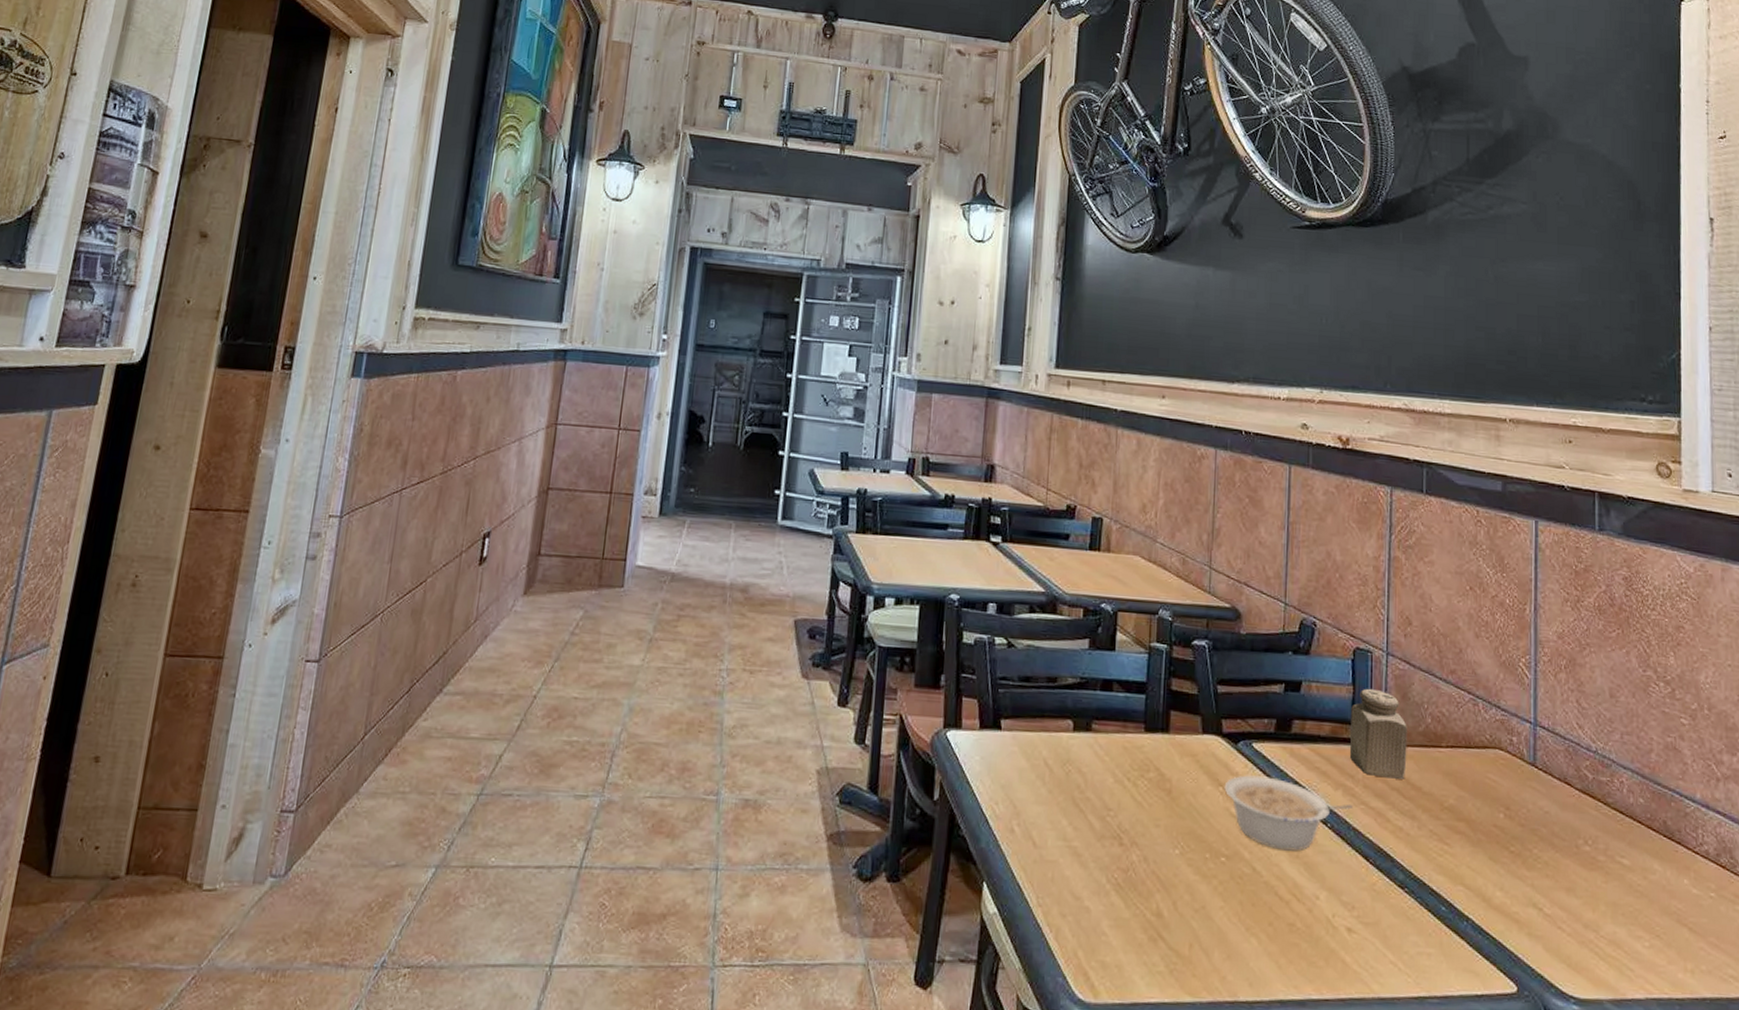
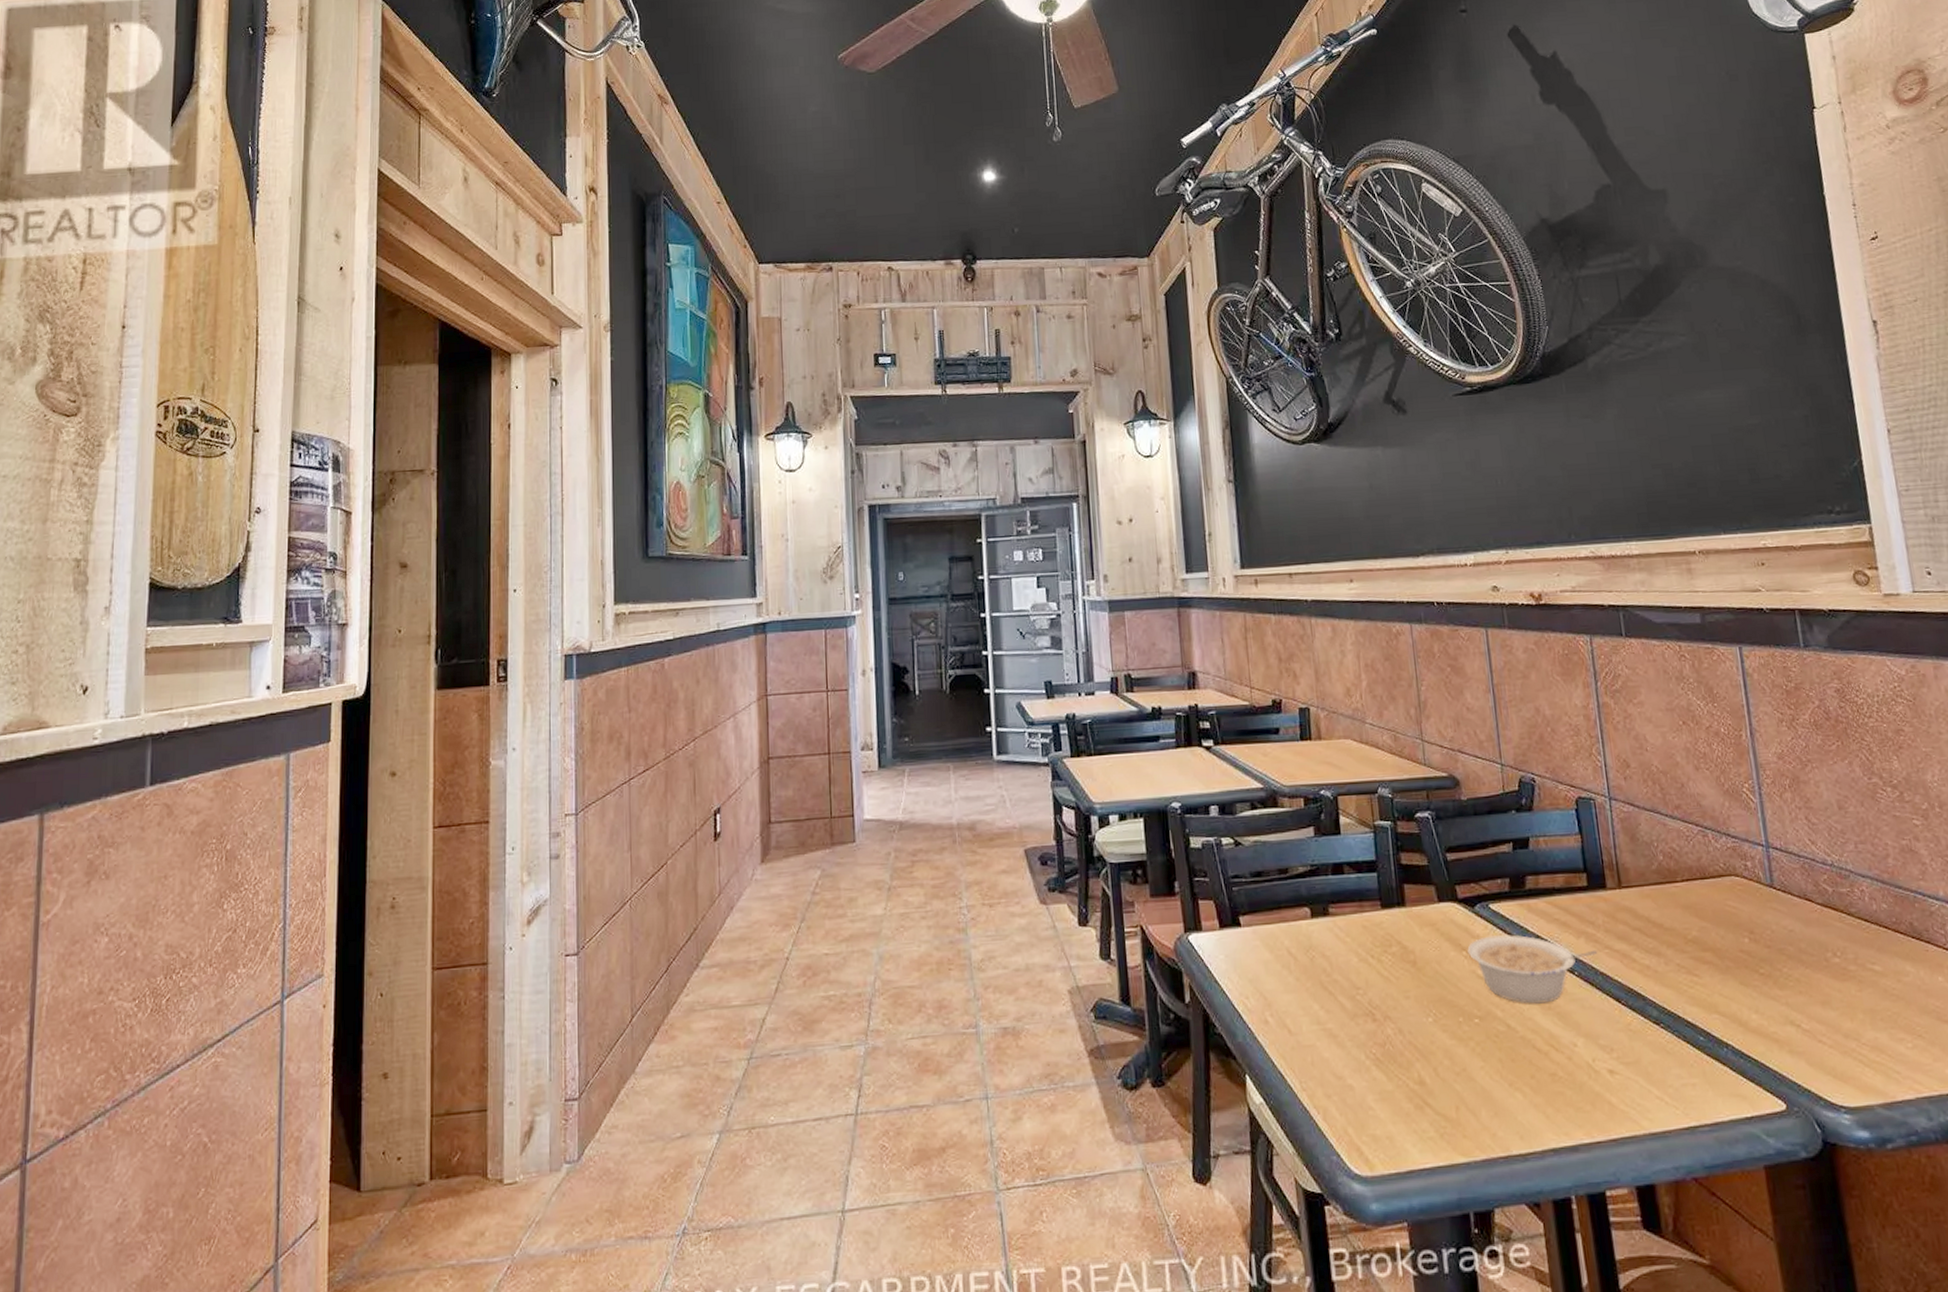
salt shaker: present [1349,688,1407,779] -> none [1581,834,1645,920]

